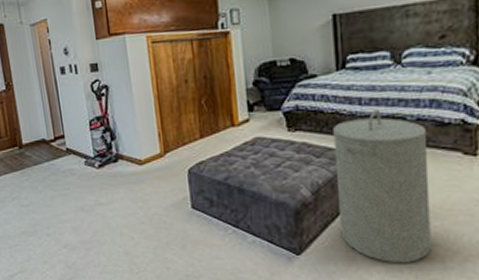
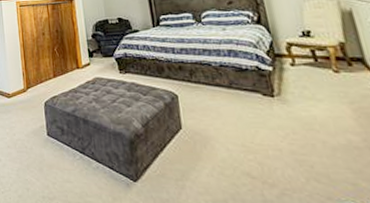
laundry hamper: present [333,109,431,262] -> none [154,57,250,194]

